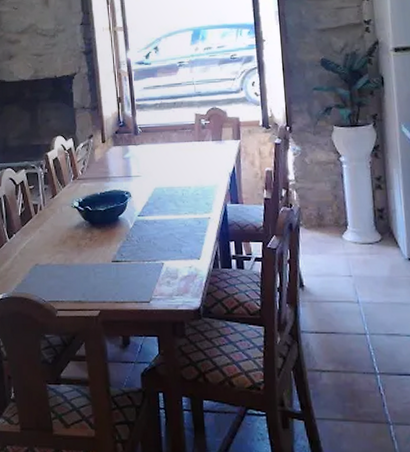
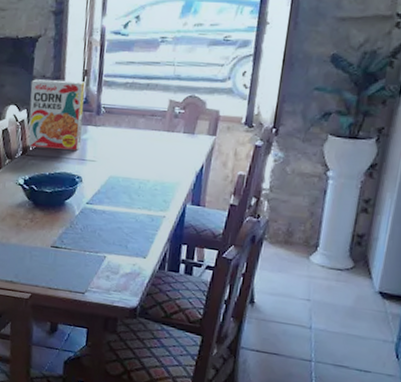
cereal box: none [73,108,125,172] -> present [28,79,85,151]

